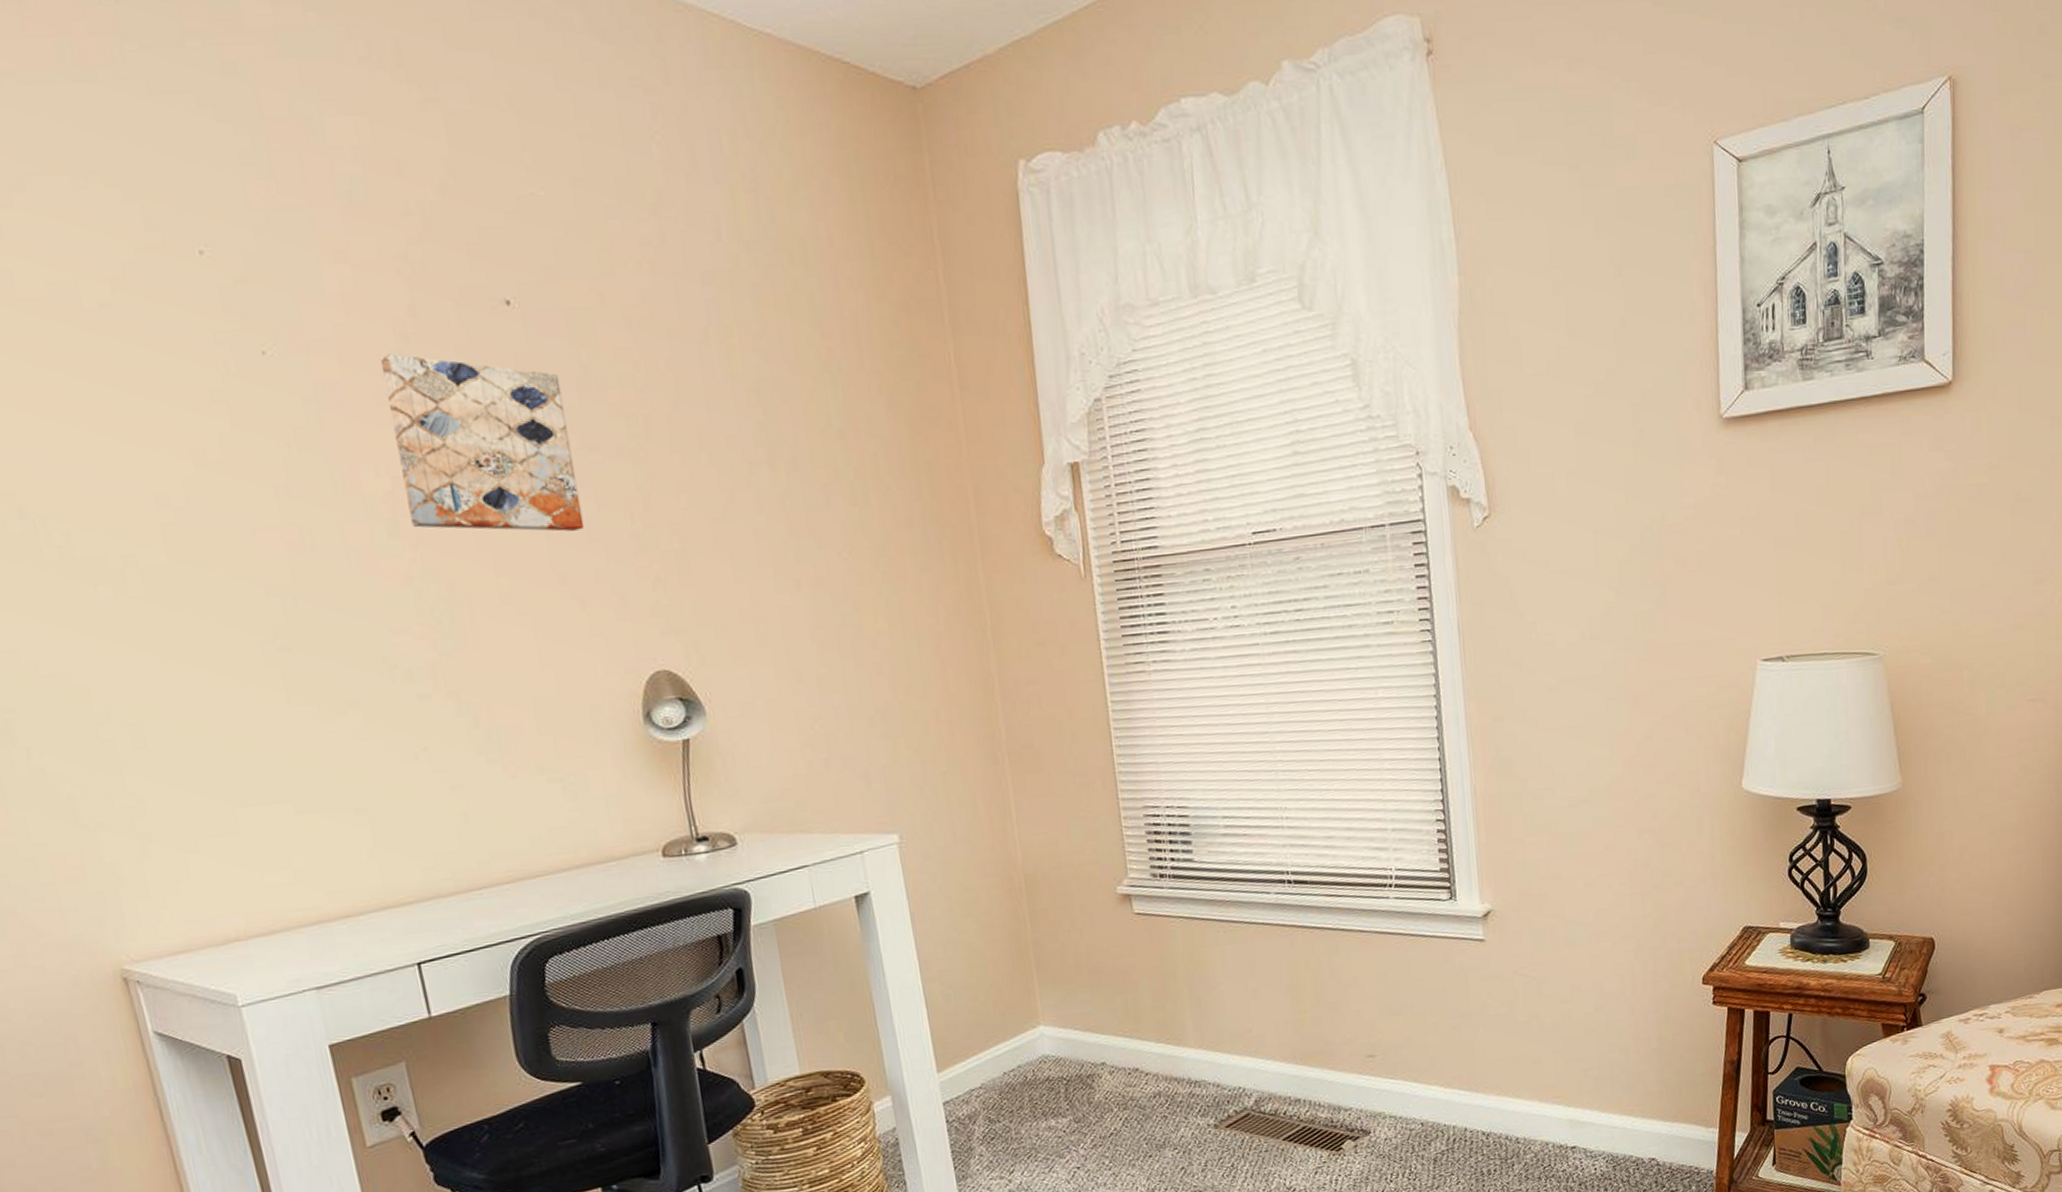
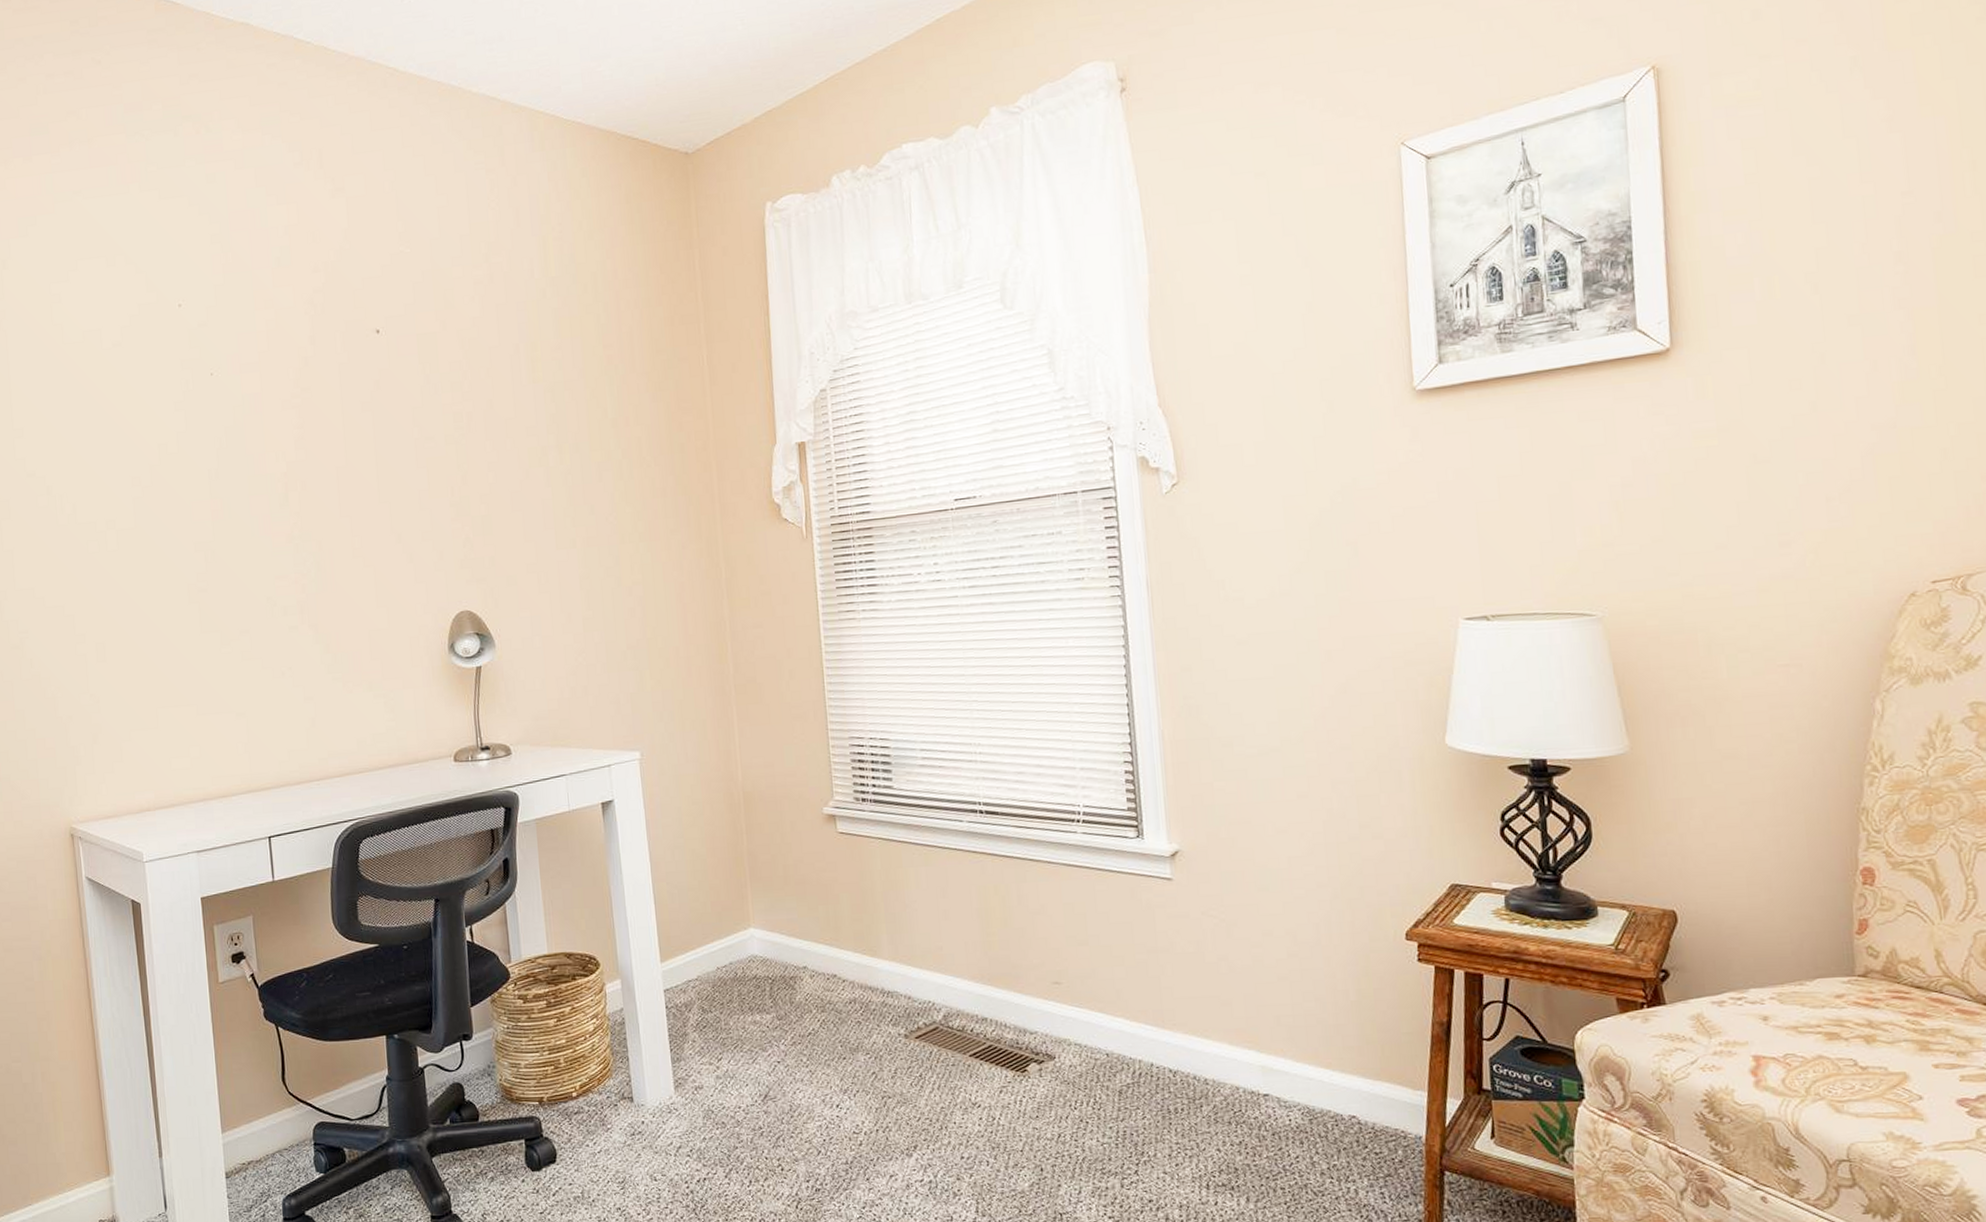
wall art: present [379,353,585,532] -> none [287,371,417,502]

